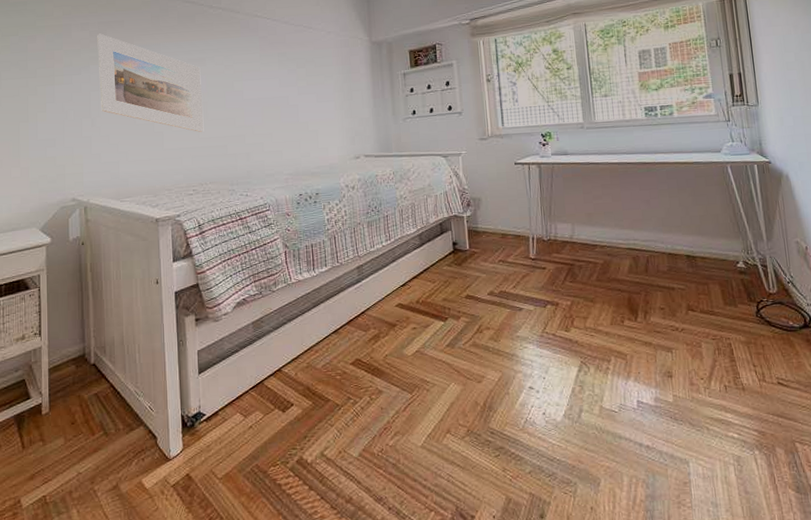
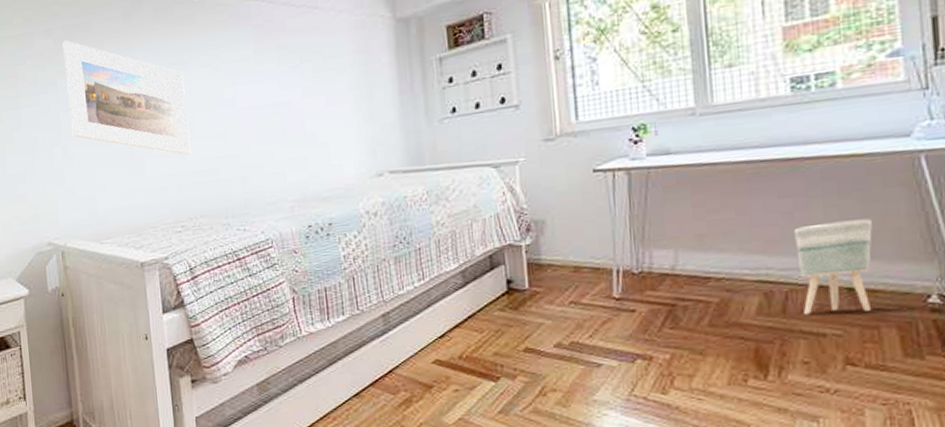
planter: none [651,207,703,274] -> present [795,218,873,316]

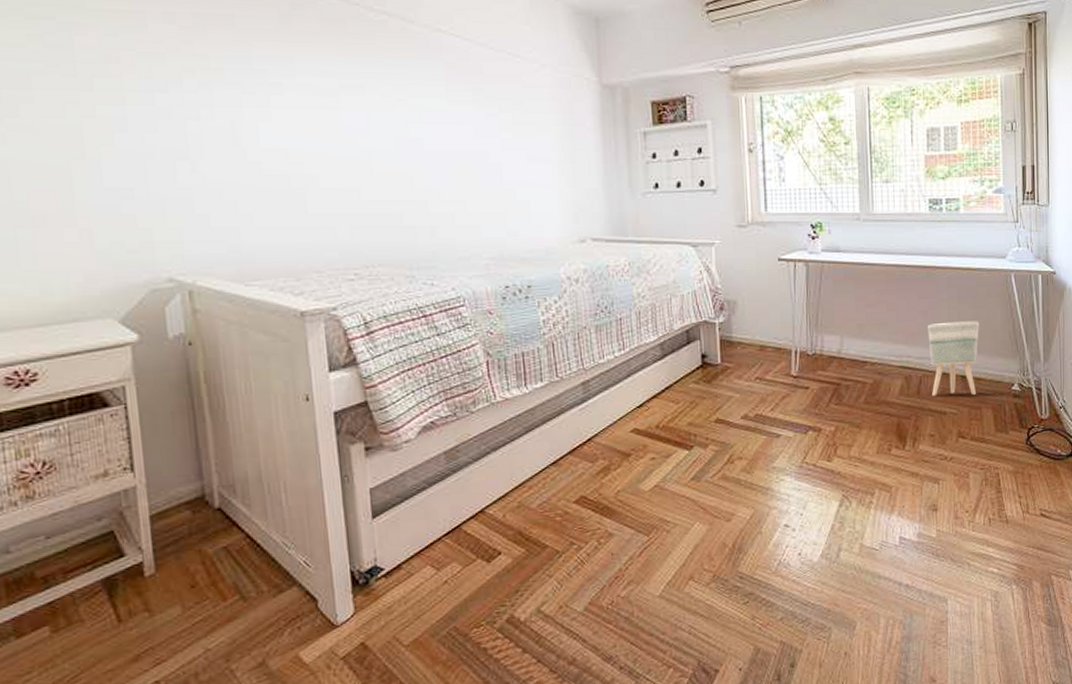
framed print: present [62,40,191,155] -> none [191,31,367,194]

